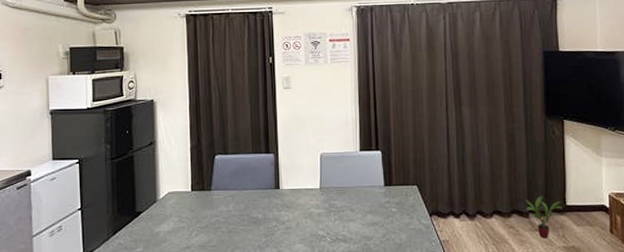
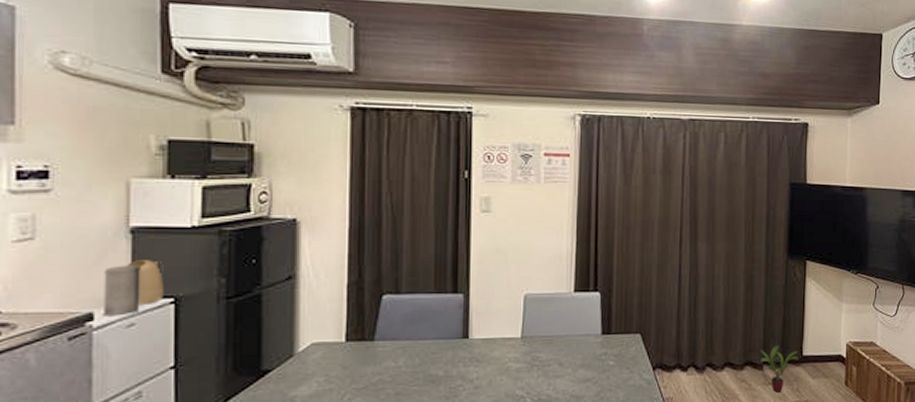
canister: none [36,136,58,173] -> present [102,265,141,317]
kettle: none [49,133,73,165] -> present [127,260,165,306]

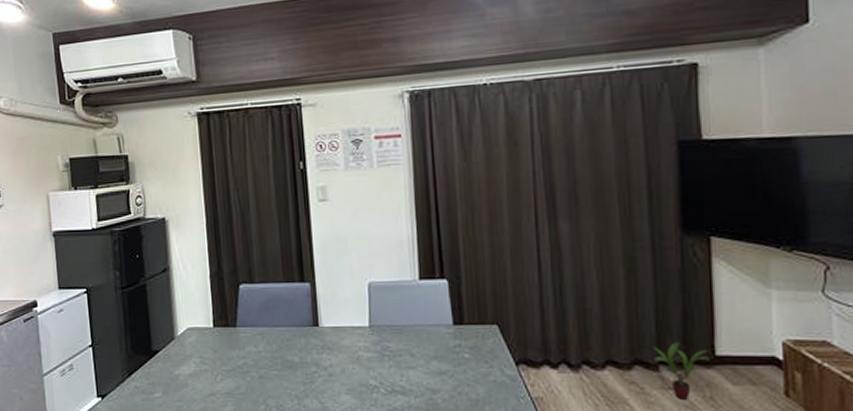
canister: present [102,265,141,317] -> none [40,262,65,304]
kettle: present [127,260,165,306] -> none [54,258,80,295]

